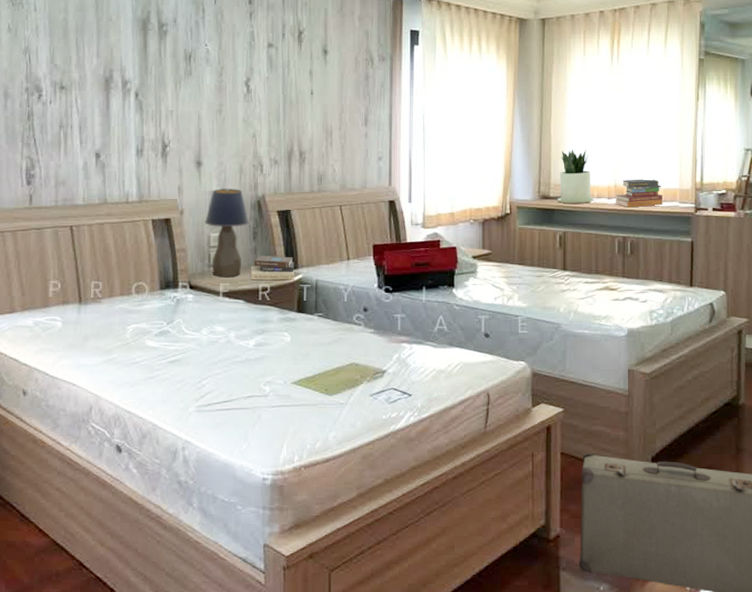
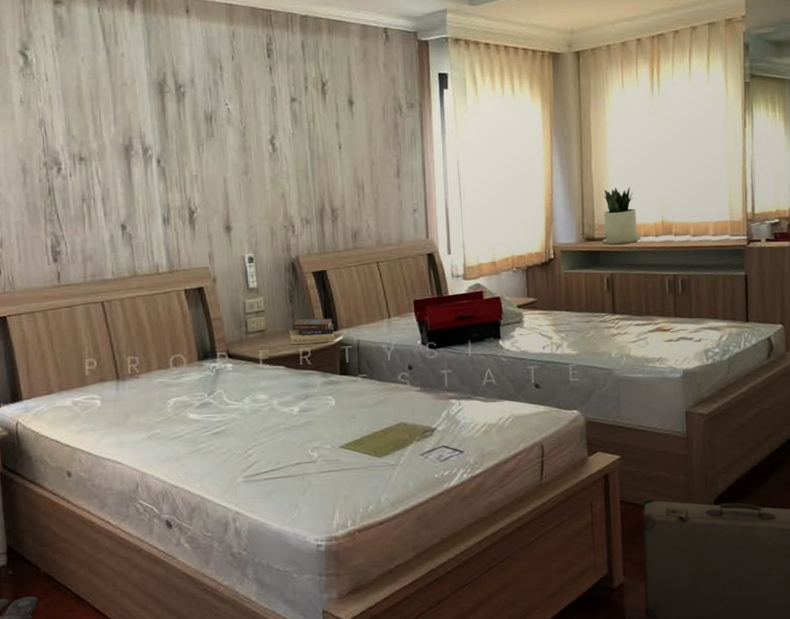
table lamp: present [205,188,250,278] -> none [239,251,285,345]
books: present [616,179,663,208] -> none [664,213,713,244]

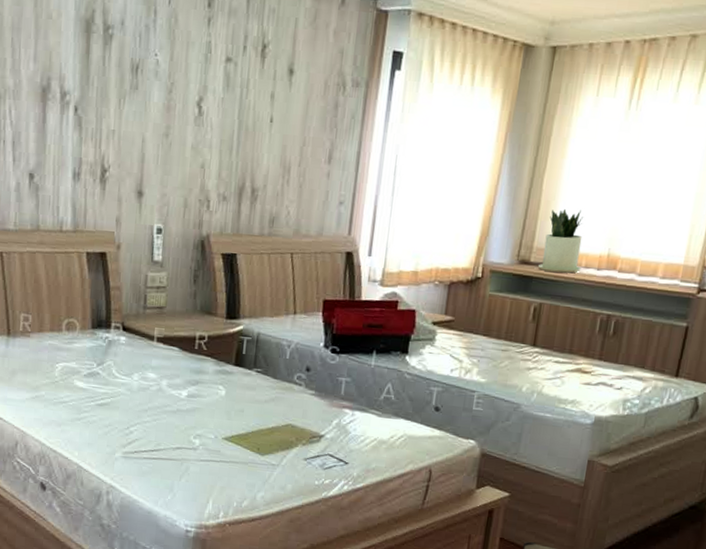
books: present [289,318,336,345] -> none [188,301,236,331]

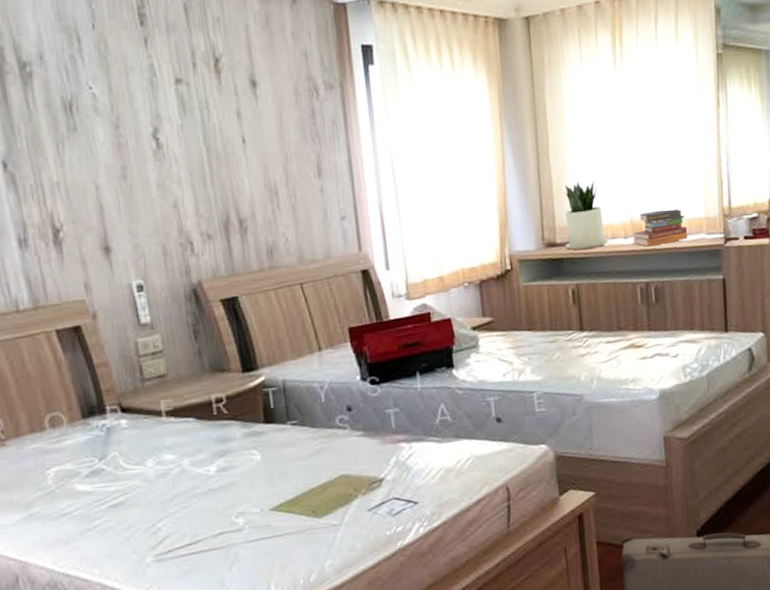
books: none [605,249,663,283] -> present [633,208,687,247]

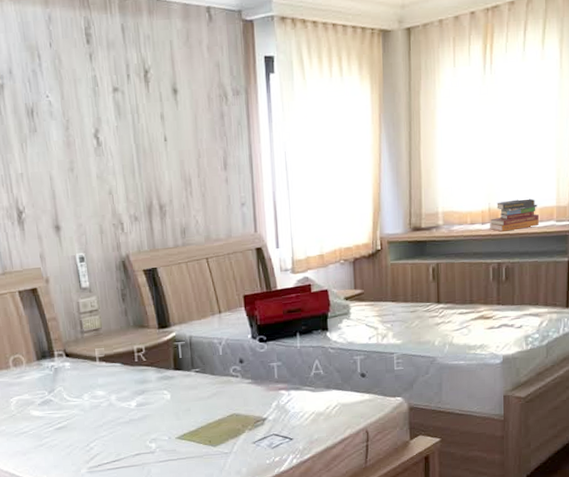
planter: present [564,180,609,251] -> none [428,173,468,234]

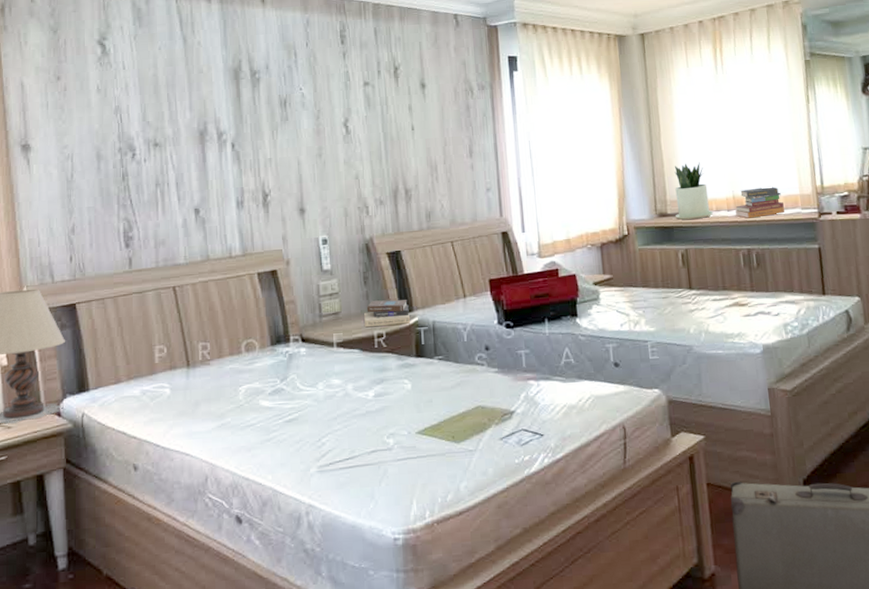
books: none [123,315,169,343] -> present [363,299,411,328]
planter: none [428,173,468,234] -> present [674,162,714,220]

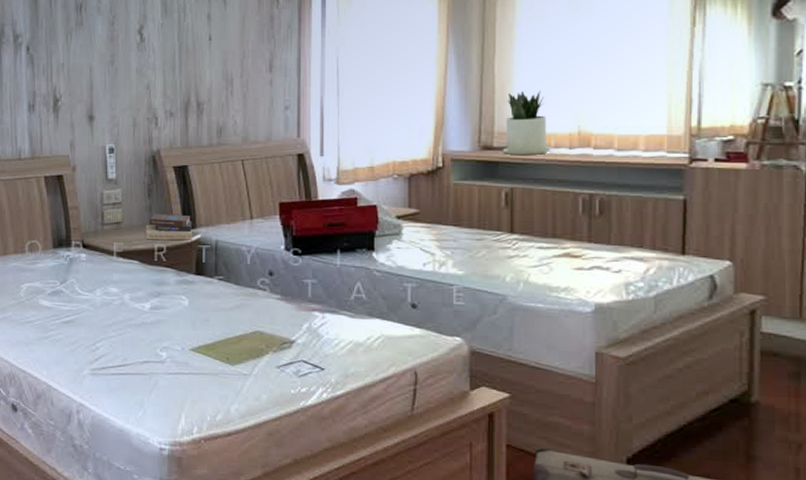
books: present [735,187,784,219] -> none [580,124,644,159]

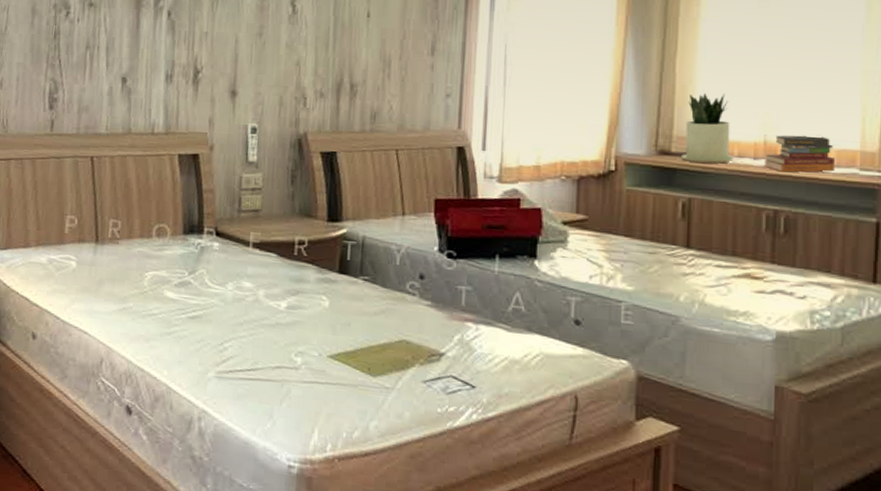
books: present [145,214,193,240] -> none [286,203,338,235]
books: none [580,124,644,159] -> present [765,135,834,173]

